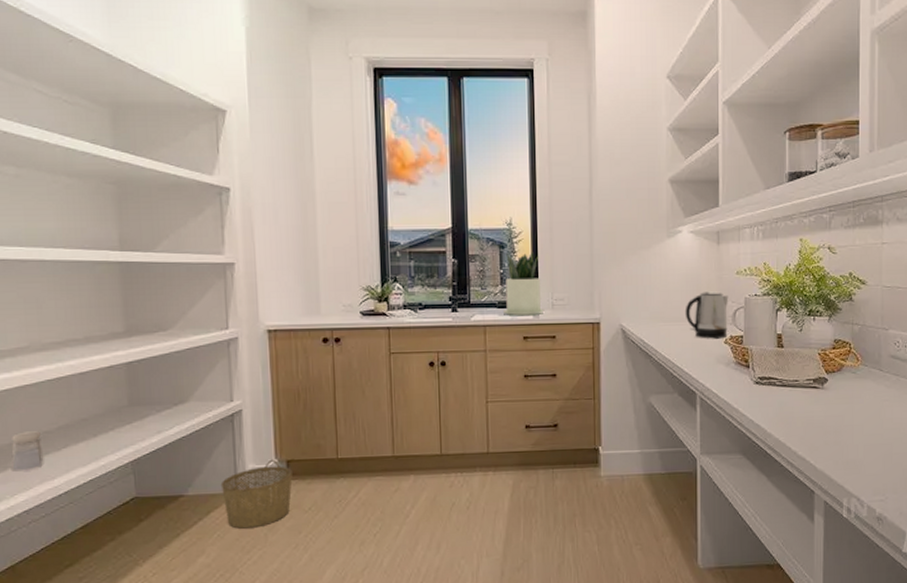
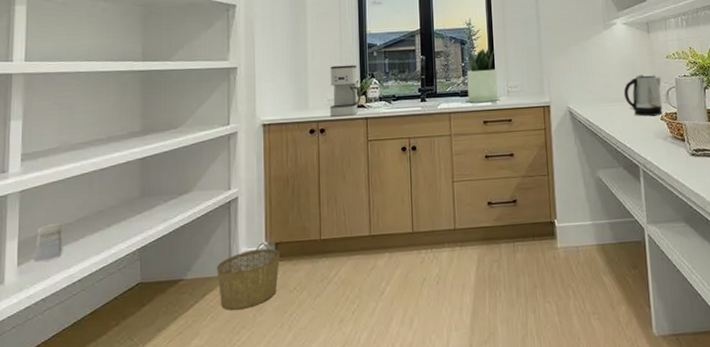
coffee maker: none [345,266,382,326] -> present [329,65,361,118]

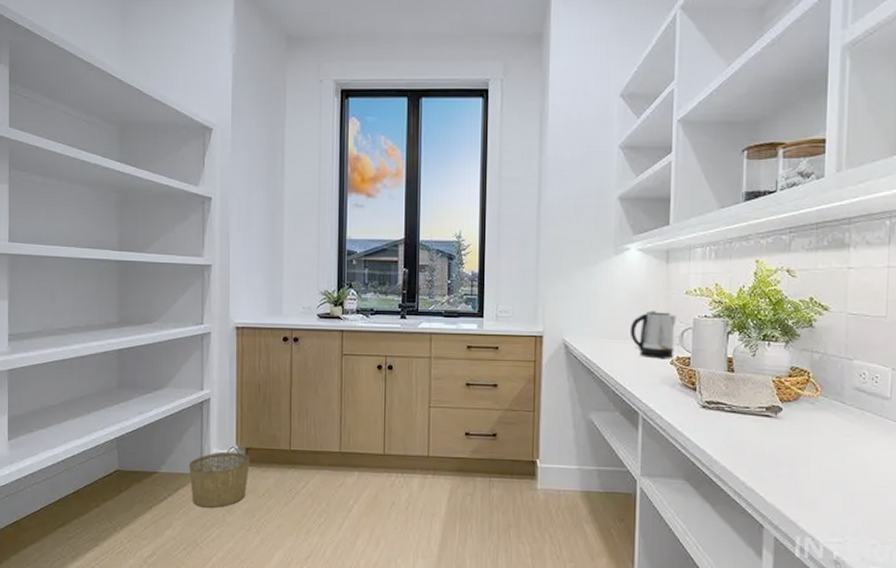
salt shaker: present [33,223,64,263] -> none [22,404,49,440]
coffee maker: present [329,65,361,118] -> none [304,272,337,327]
planter: present [466,47,501,103] -> none [449,264,489,326]

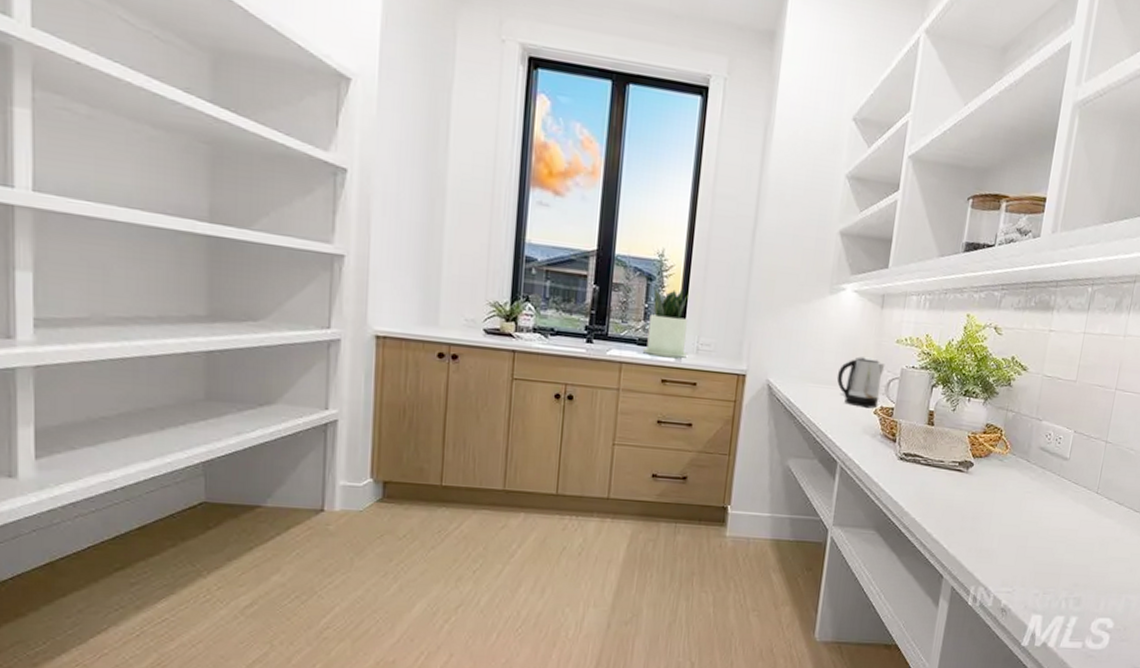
basket: present [188,446,250,508] -> none [305,478,389,550]
planter: none [449,264,489,326] -> present [643,286,689,359]

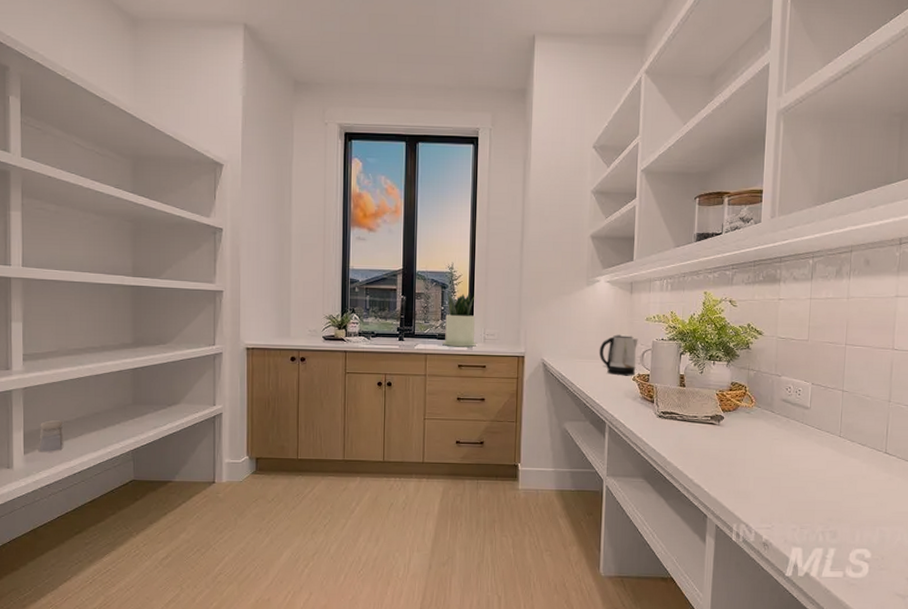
salt shaker: none [57,414,100,460] -> present [38,420,65,454]

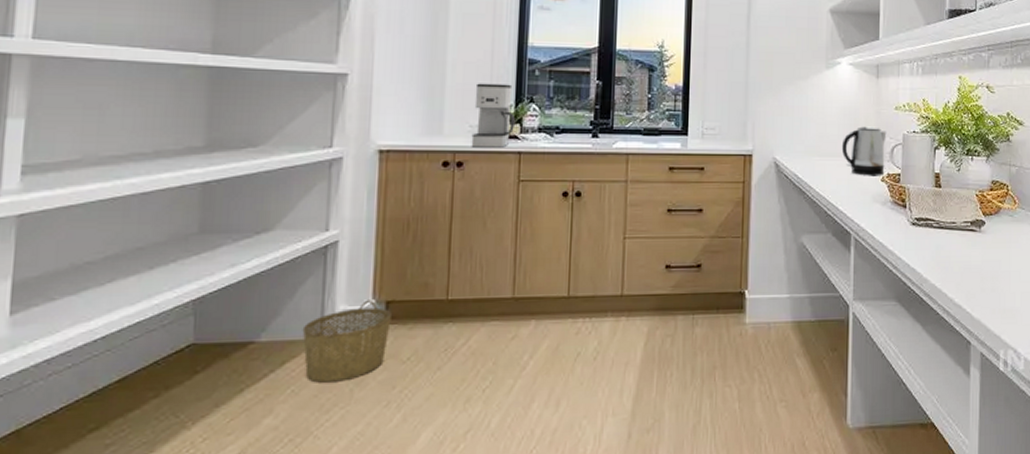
salt shaker: present [38,420,65,454] -> none [35,261,82,312]
basket: none [201,456,260,513] -> present [302,299,392,383]
coffee maker: none [310,298,341,348] -> present [471,83,515,149]
planter: present [442,292,477,348] -> none [649,76,694,145]

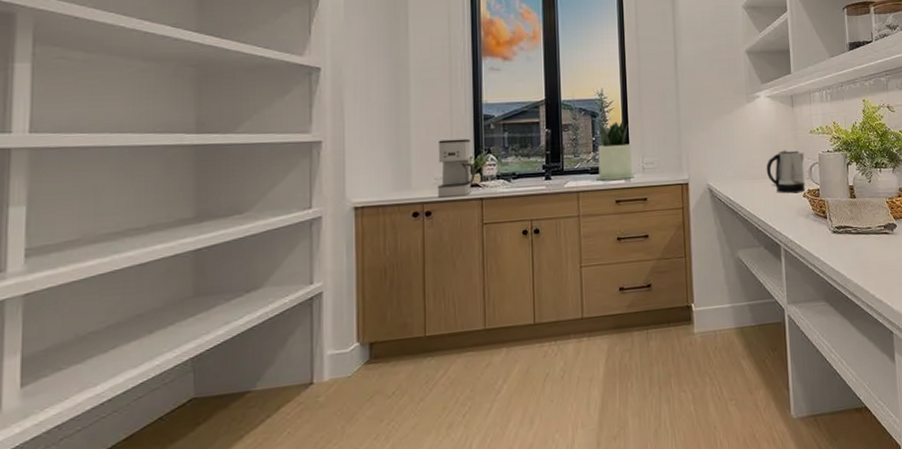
basket: present [302,299,392,383] -> none [294,343,375,424]
planter: none [649,76,694,145] -> present [596,120,636,181]

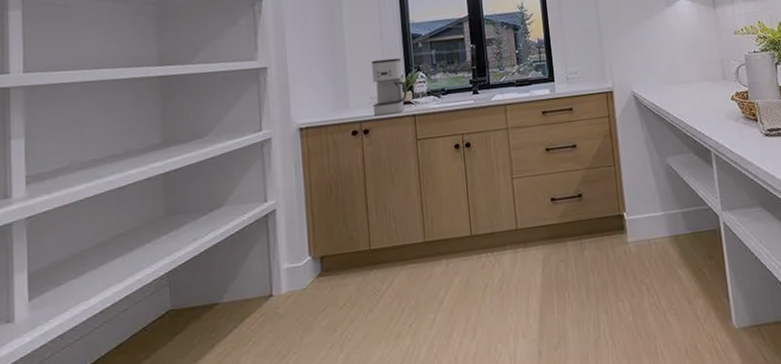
planter: present [596,120,636,181] -> none [520,31,560,93]
kettle: present [766,149,806,194] -> none [690,52,734,98]

